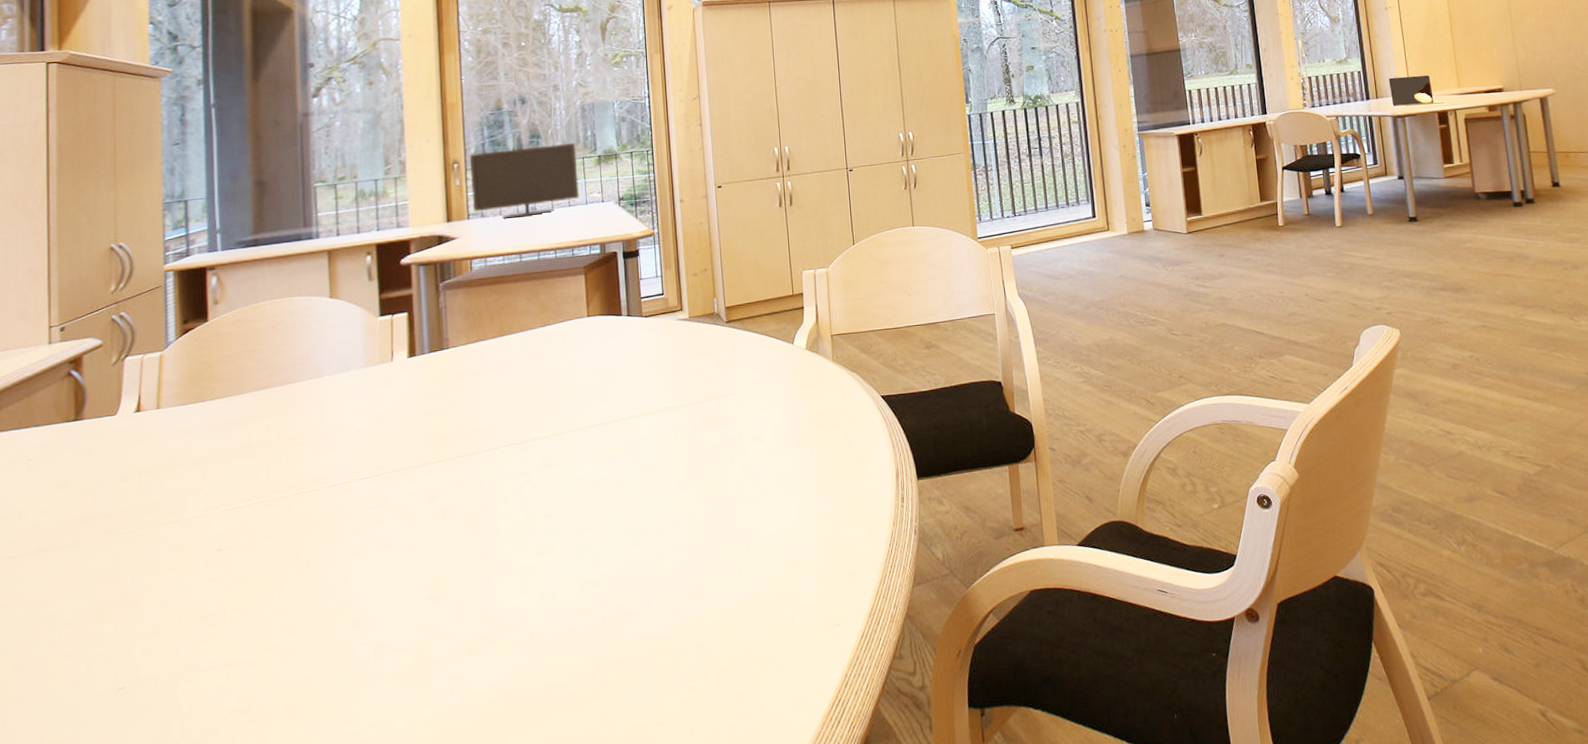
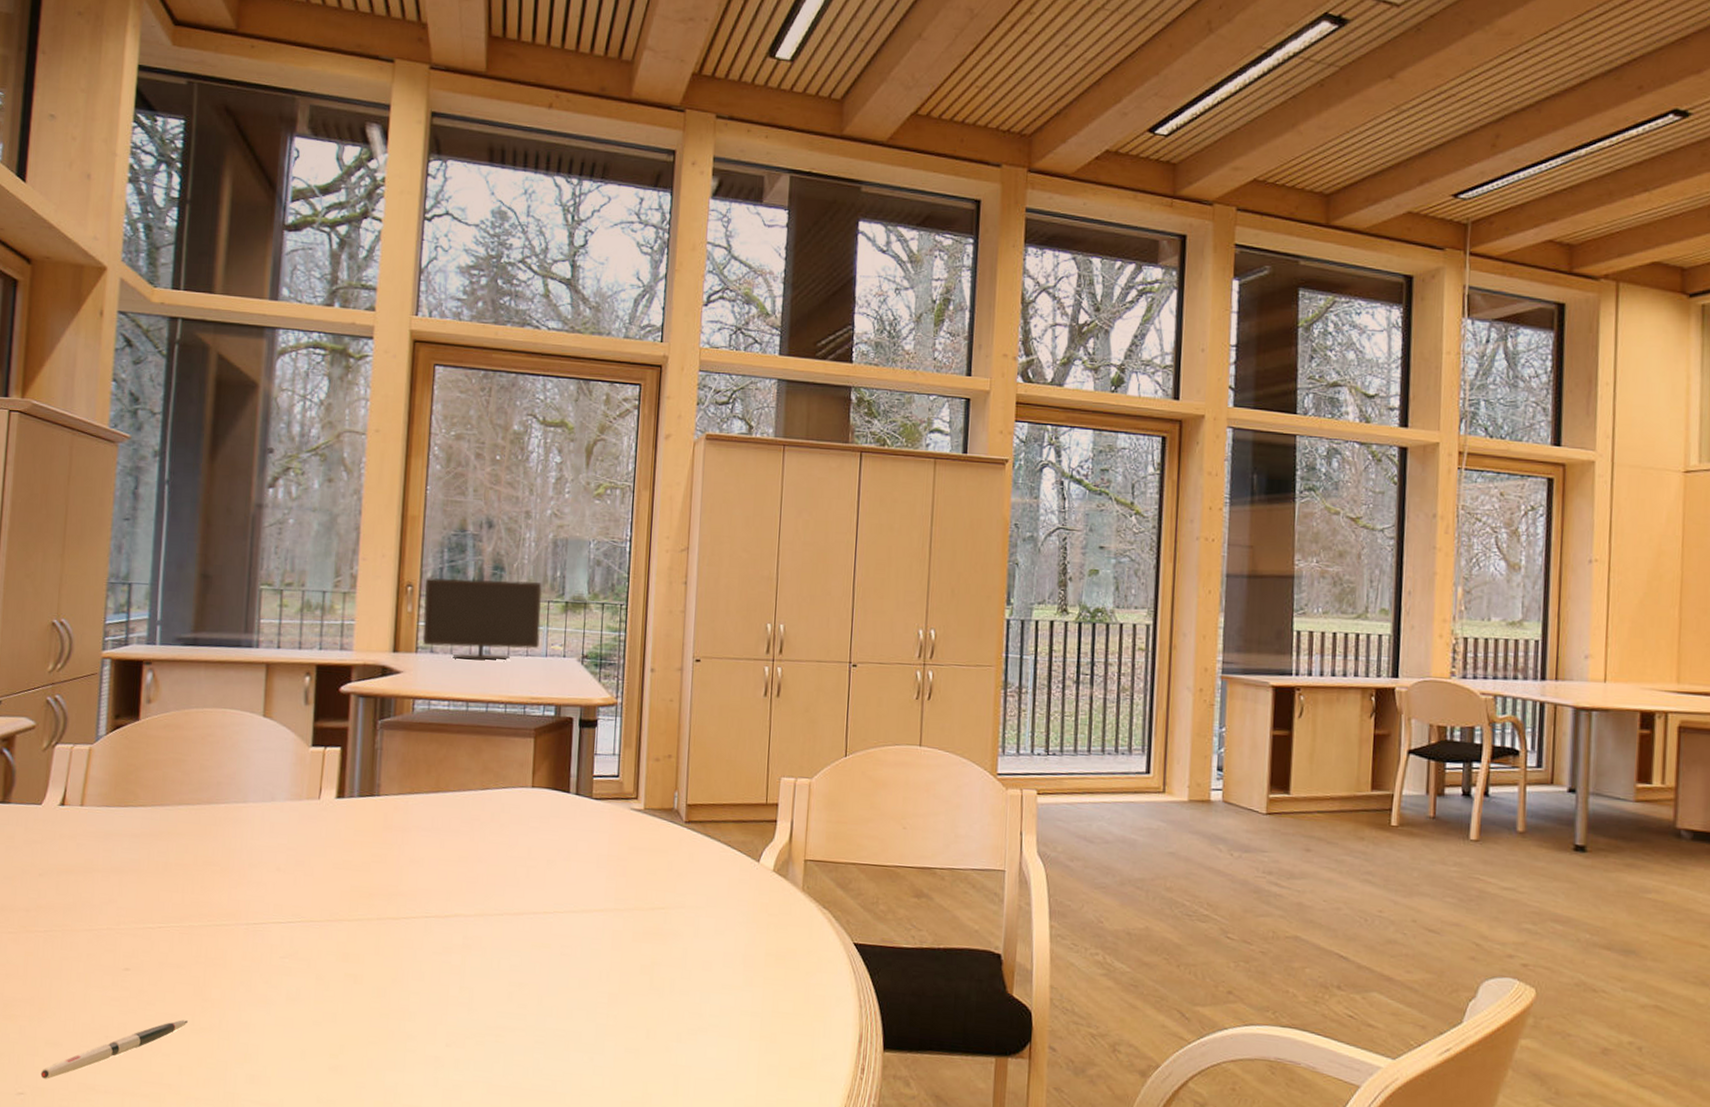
pen: none [140,584,286,670] -> present [40,1020,188,1079]
laptop: present [1388,75,1446,107] -> none [1576,655,1655,703]

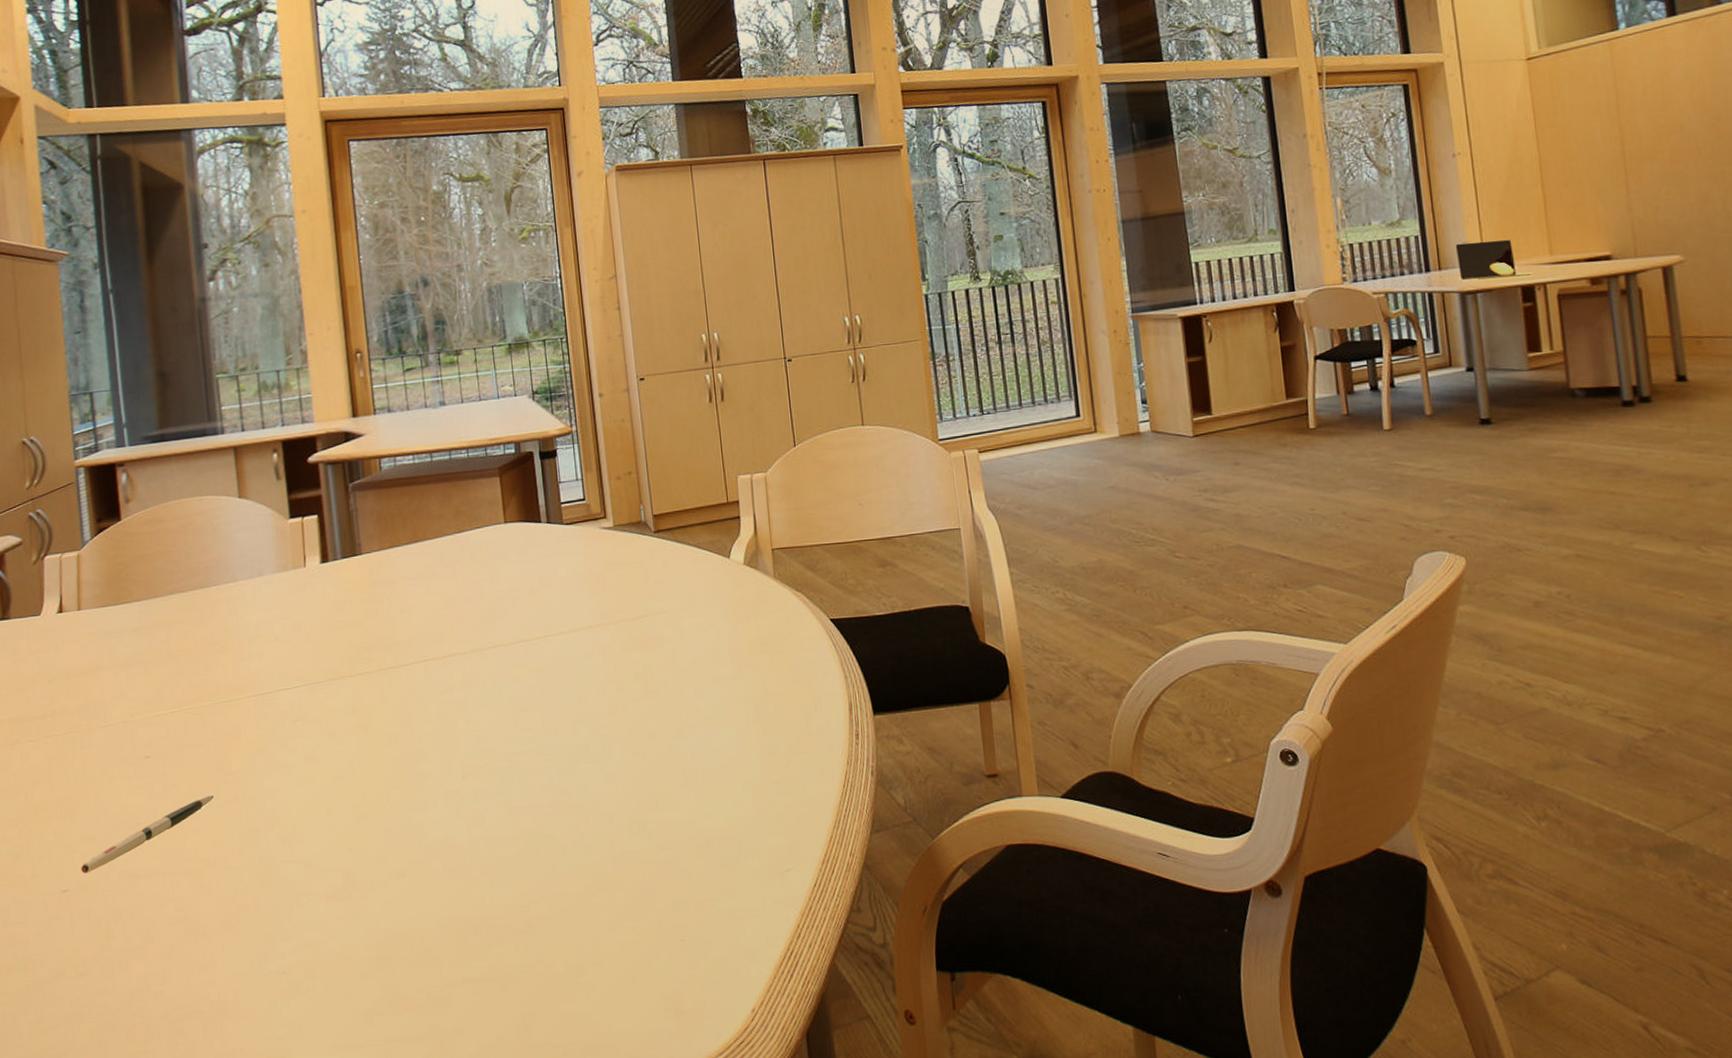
monitor: present [422,577,543,660] -> none [372,330,490,414]
laptop: none [1576,655,1655,703] -> present [1455,239,1532,281]

